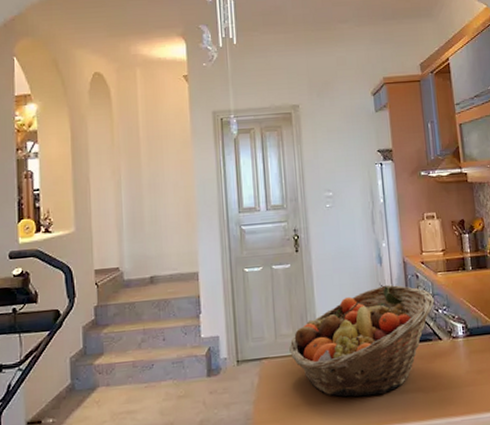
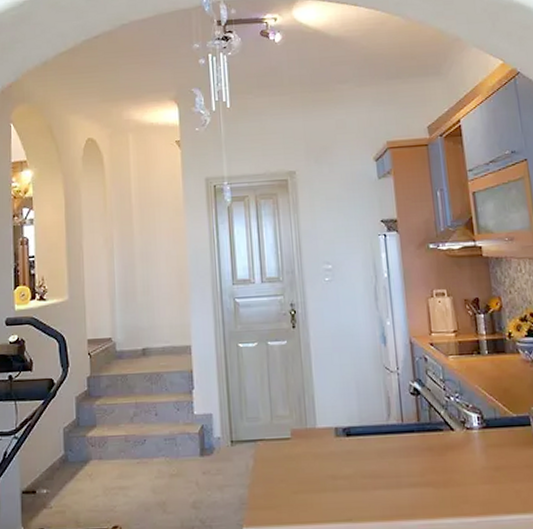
fruit basket: present [289,285,434,397] -> none [286,367,445,488]

